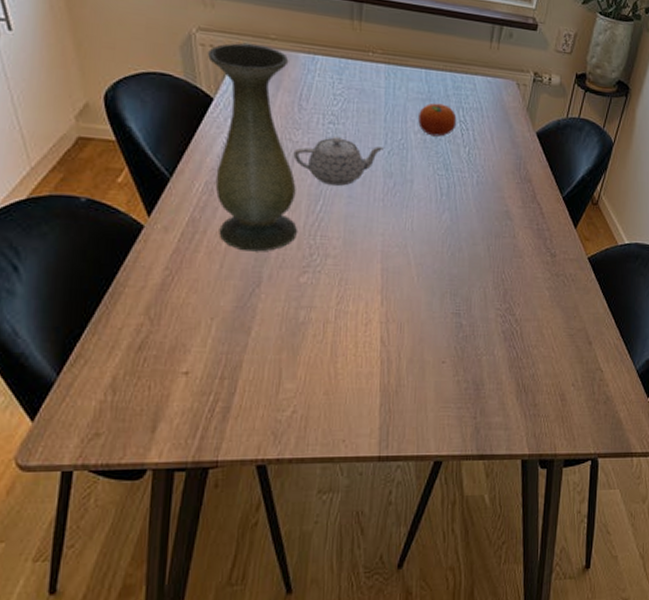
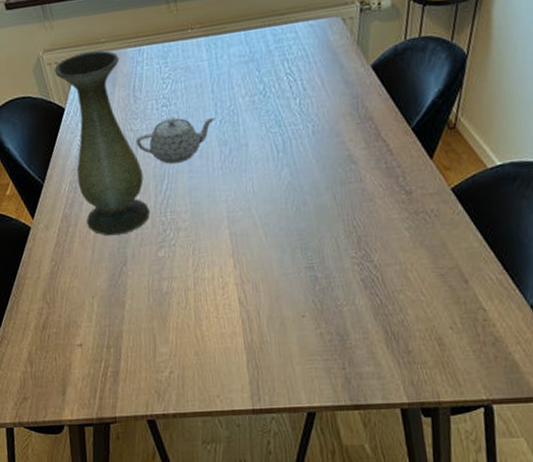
fruit: present [418,103,457,137] -> none [243,60,283,96]

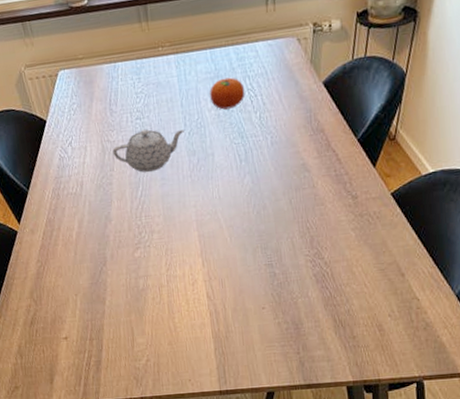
vase: present [53,50,151,236] -> none [35,66,127,239]
fruit: none [243,60,283,96] -> present [210,77,245,110]

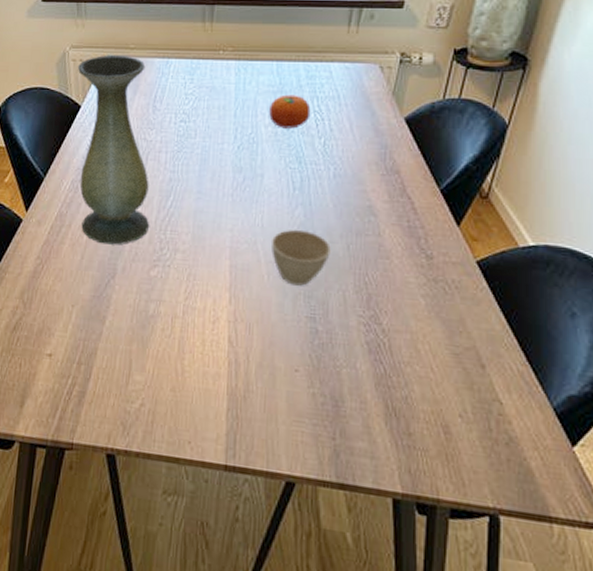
vase: none [35,66,127,239] -> present [77,55,150,245]
teapot: present [112,129,184,172] -> none [147,135,233,182]
cup: none [229,194,277,242] -> present [271,229,331,286]

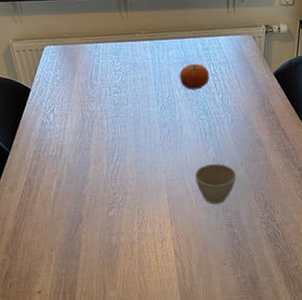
vase: present [77,55,150,245] -> none [22,44,103,198]

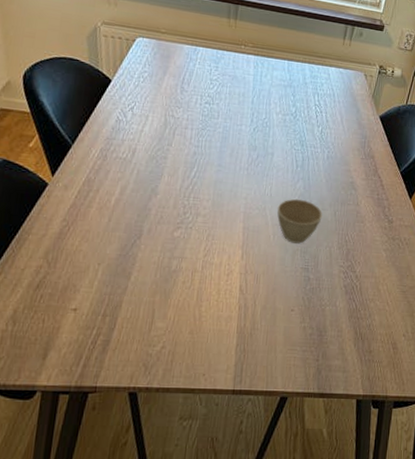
fruit: present [179,63,210,90] -> none [280,89,313,118]

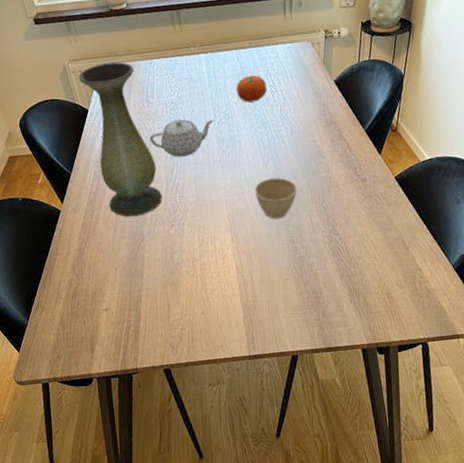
vase: none [108,35,176,209] -> present [78,62,163,217]
teapot: none [174,115,250,156] -> present [149,119,214,157]
fruit: none [280,89,313,118] -> present [236,74,267,103]

